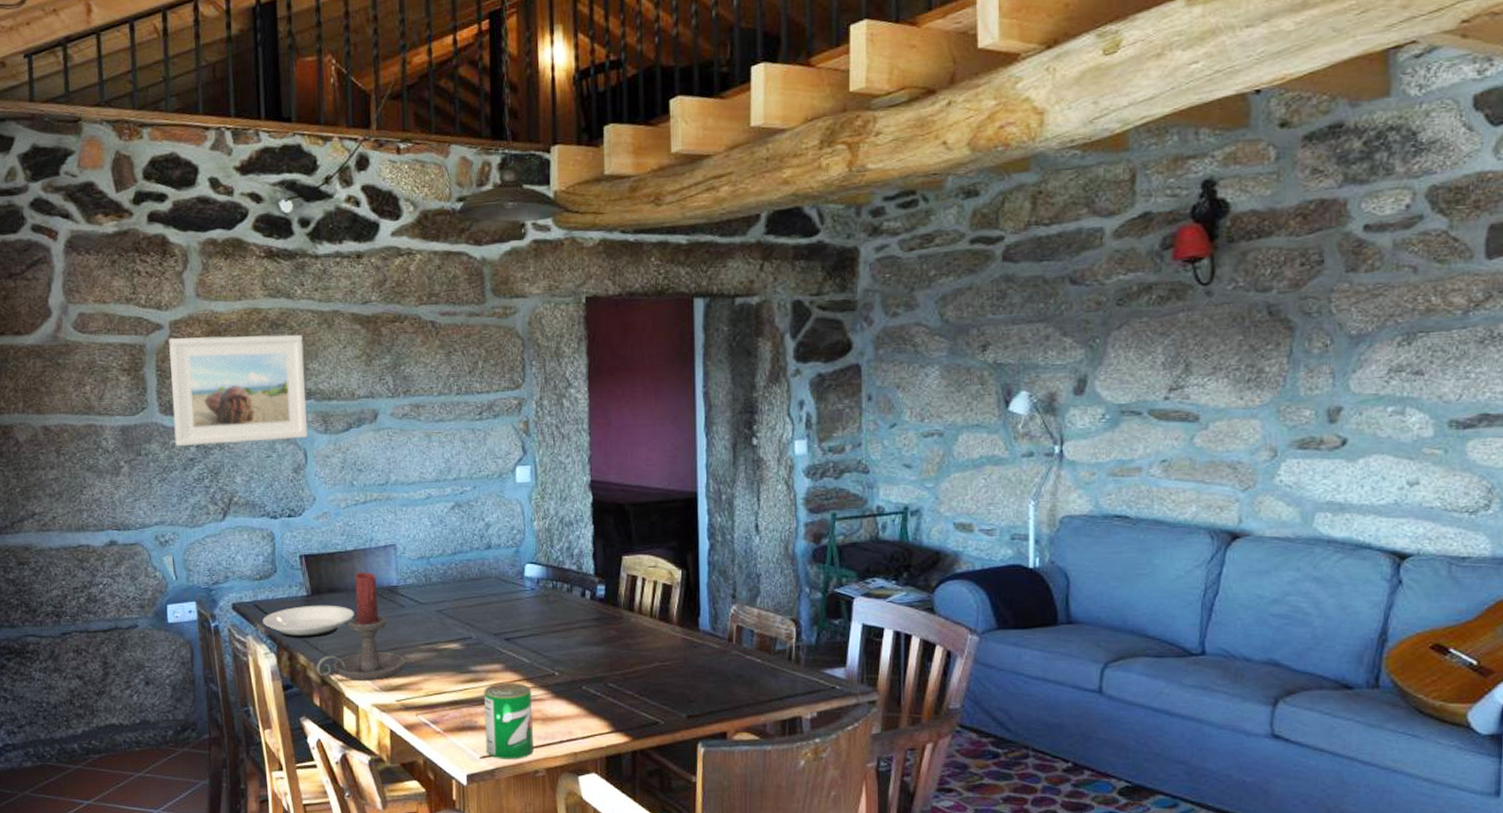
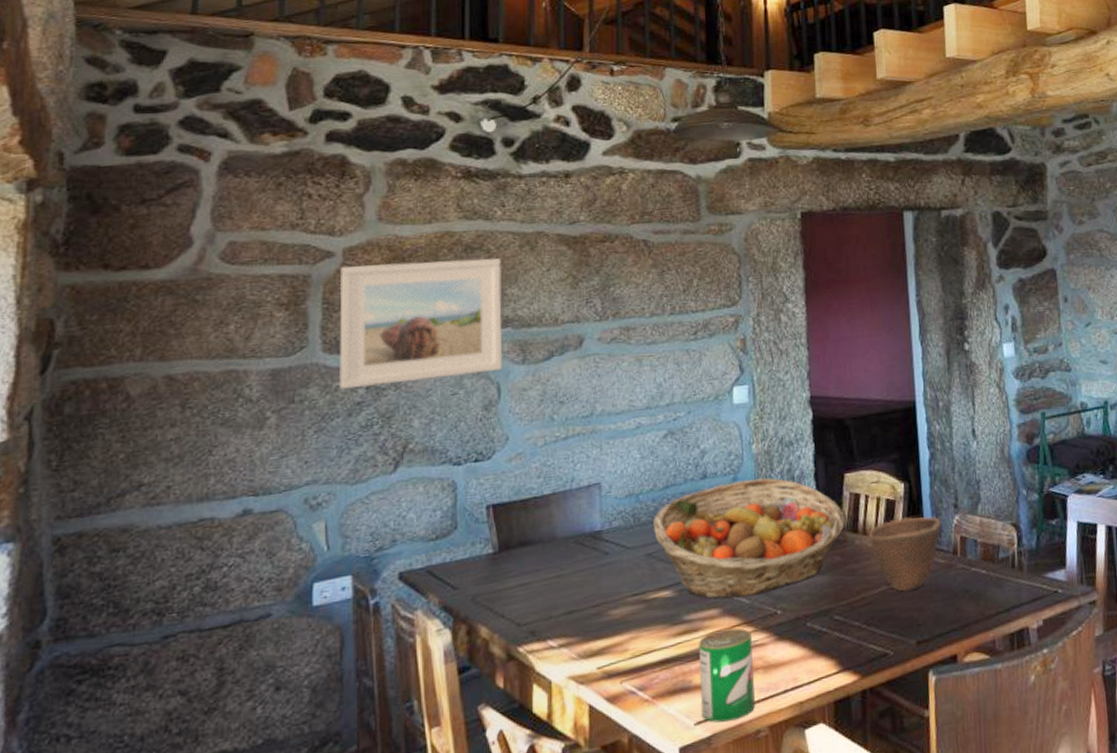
plate: present [263,605,354,638] -> none [437,561,550,607]
candle holder: present [316,572,406,679] -> none [501,518,610,650]
fruit basket: none [443,553,622,656] -> present [654,478,845,600]
bowl: none [643,602,718,670] -> present [868,516,942,592]

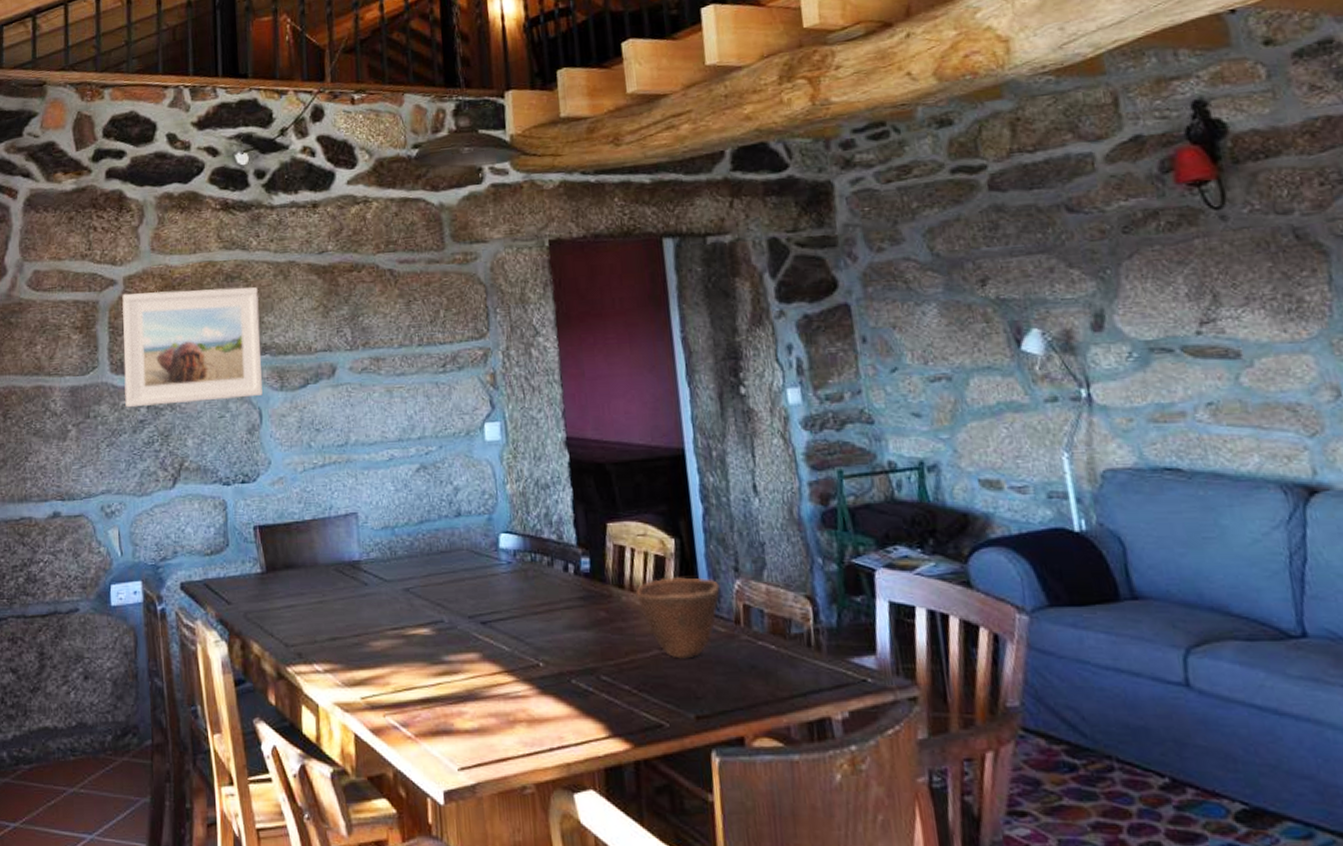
fruit basket: present [654,478,845,600] -> none [410,521,610,644]
can: present [699,628,755,723] -> none [459,676,520,772]

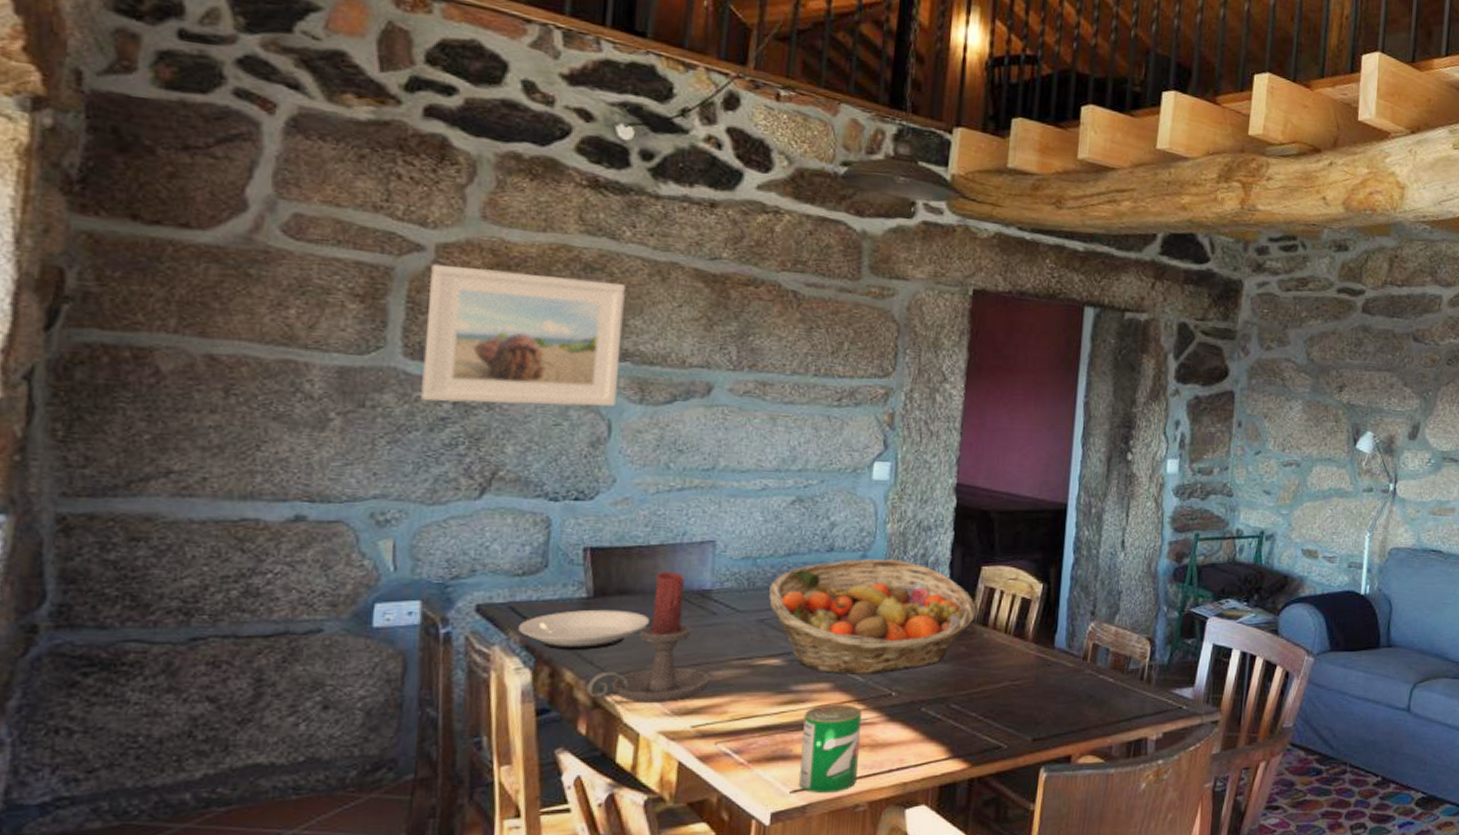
plate: none [213,583,313,623] -> present [519,609,649,650]
candle holder: none [271,545,371,672] -> present [587,572,711,701]
fruit basket: none [410,521,610,644] -> present [769,559,976,675]
can: none [459,676,520,772] -> present [799,704,862,793]
bowl: present [635,577,720,659] -> none [997,618,1076,689]

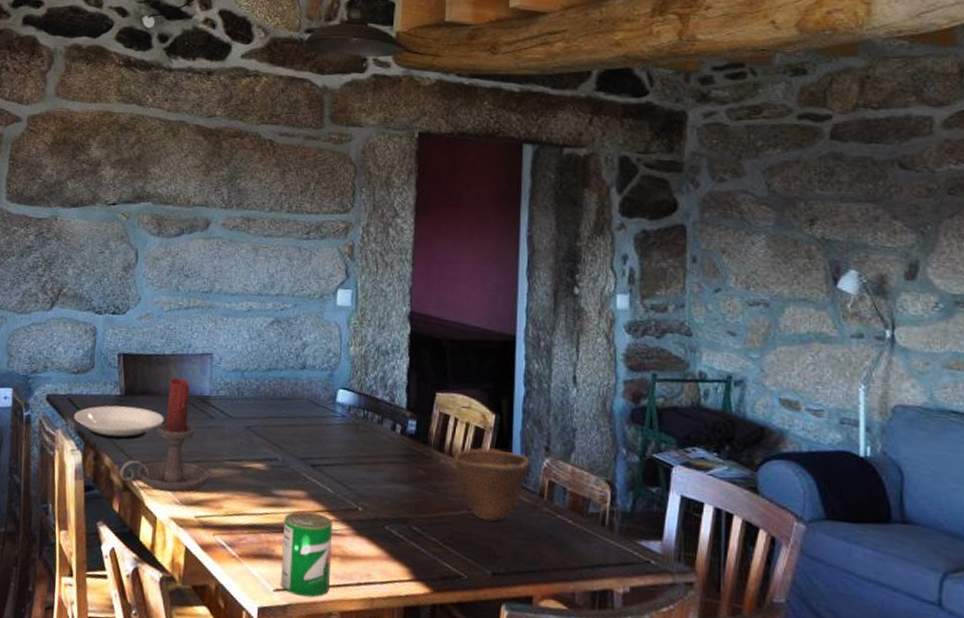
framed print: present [419,264,627,407] -> none [15,130,149,239]
fruit basket: present [769,559,976,675] -> none [254,377,432,488]
bowl: none [997,618,1076,689] -> present [453,447,530,522]

